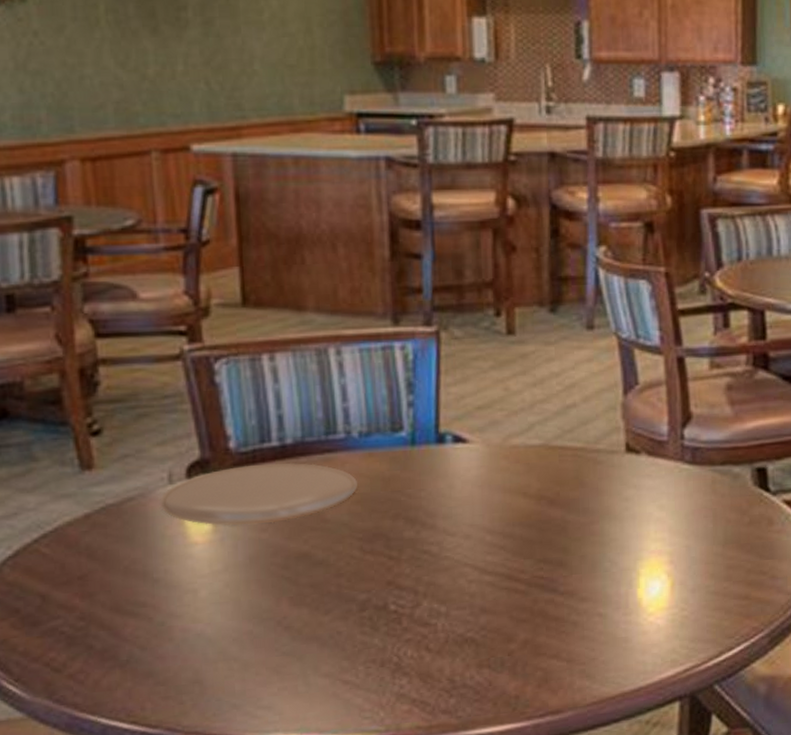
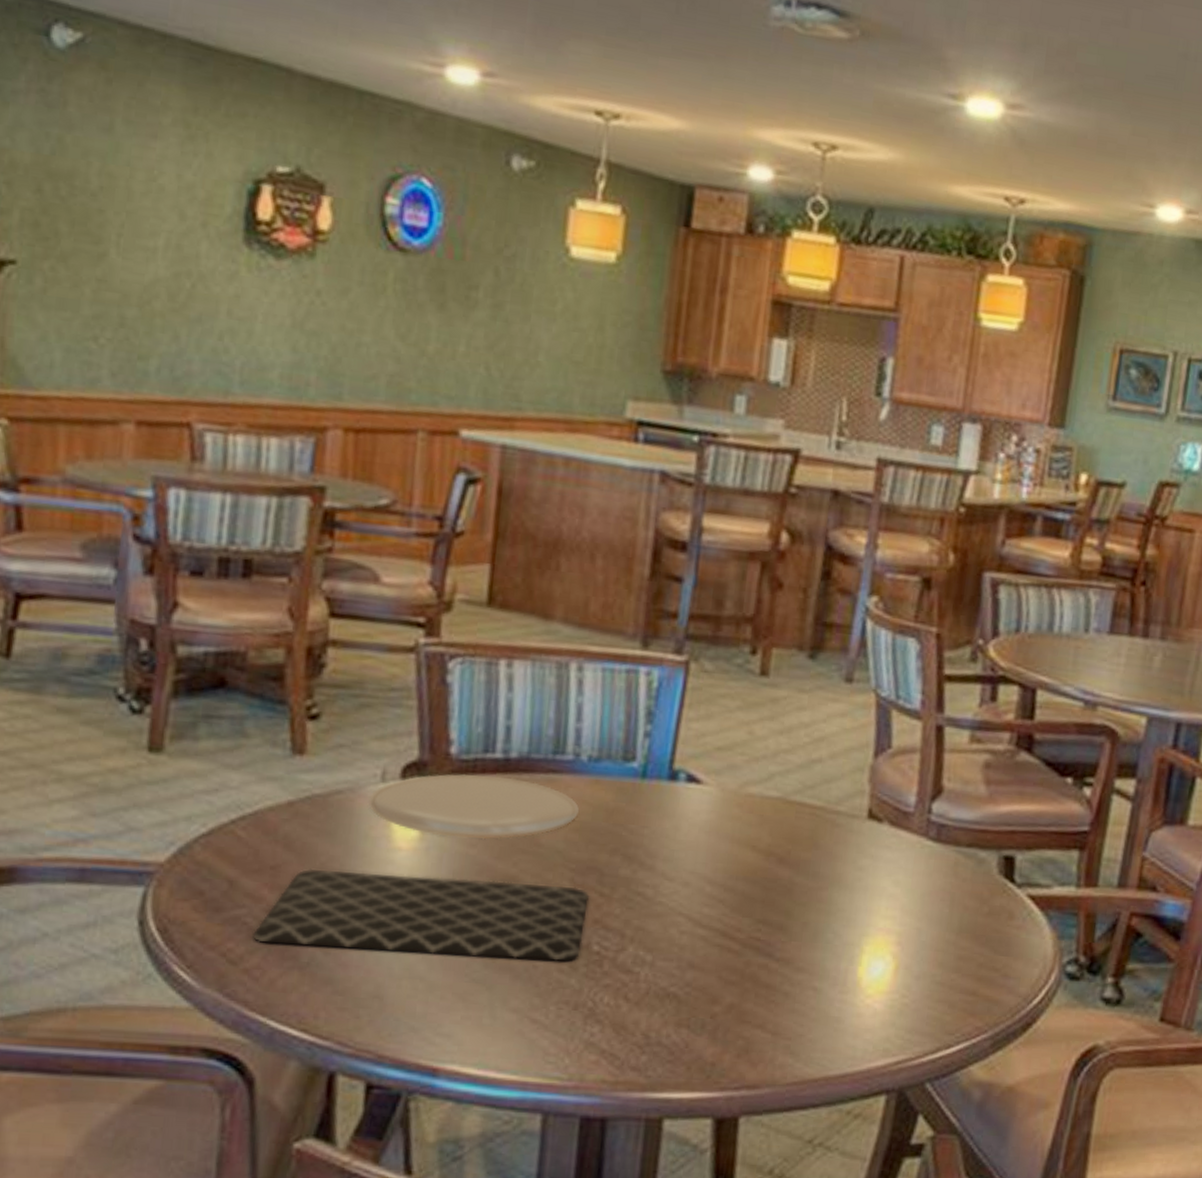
placemat: none [71,554,380,648] -> present [253,868,590,962]

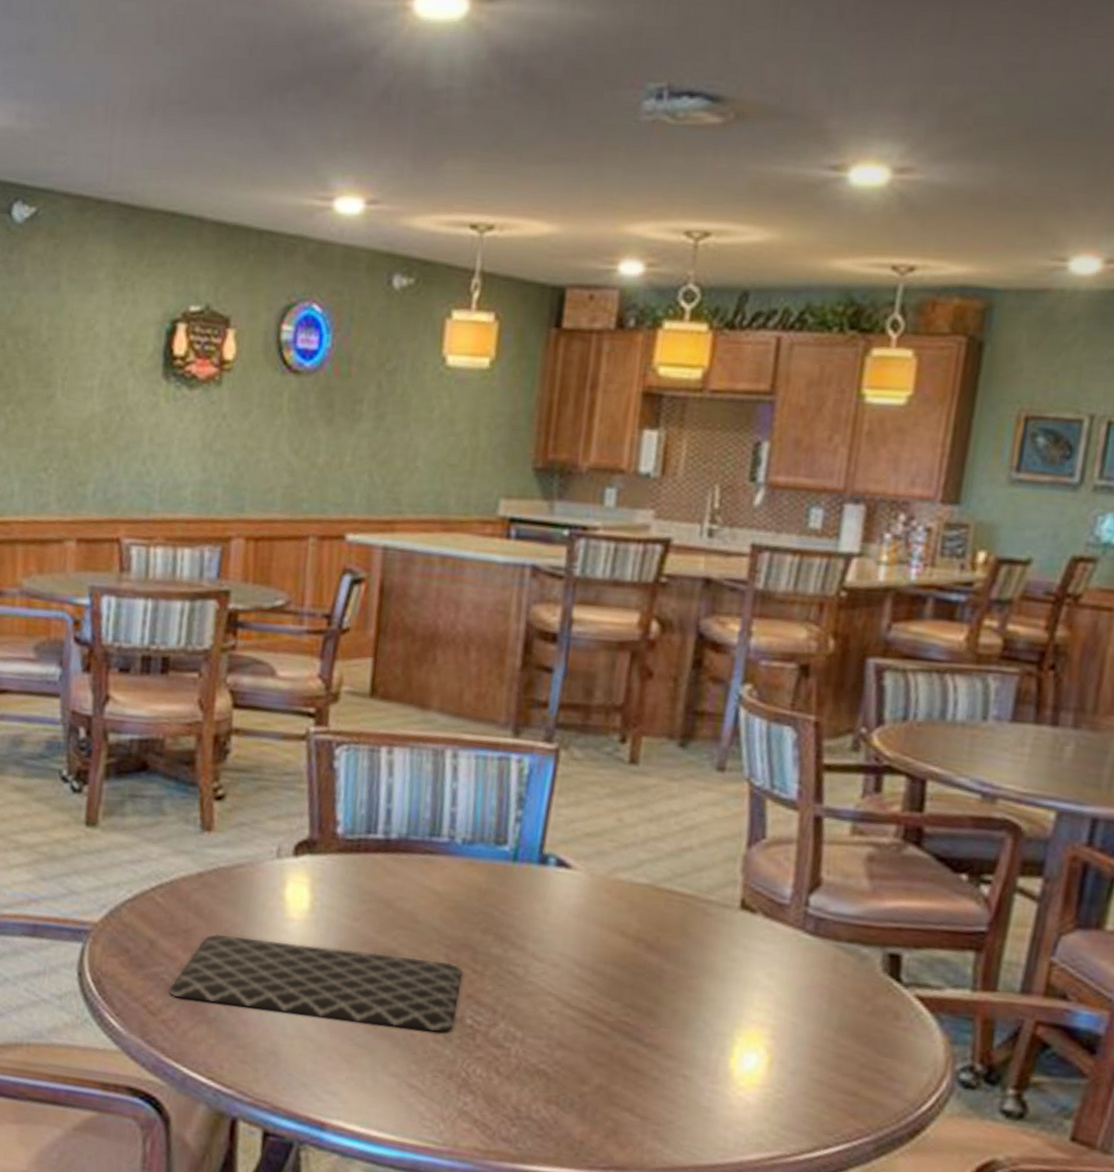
plate: present [367,774,579,840] -> none [265,852,453,915]

